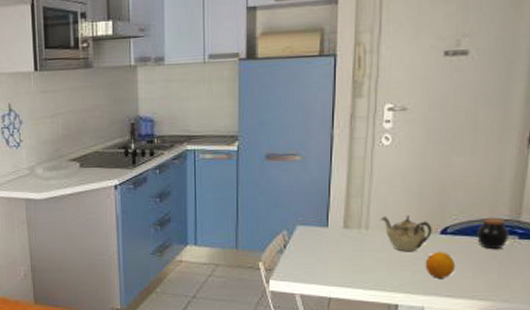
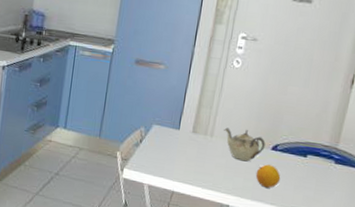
jar: present [477,217,509,249] -> none [301,141,328,169]

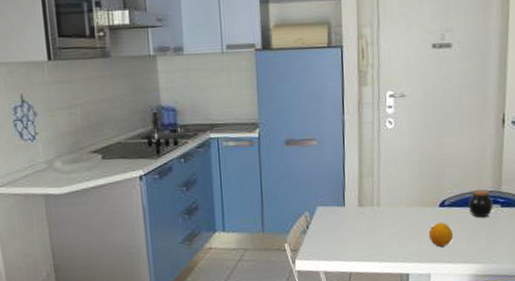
teapot: present [224,127,266,162] -> none [389,192,433,225]
jar: none [301,141,328,169] -> present [468,189,493,217]

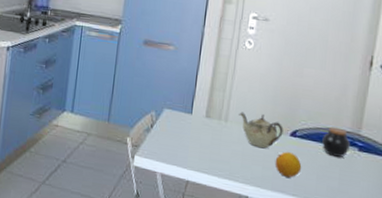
teapot: none [389,192,433,225] -> present [239,112,283,149]

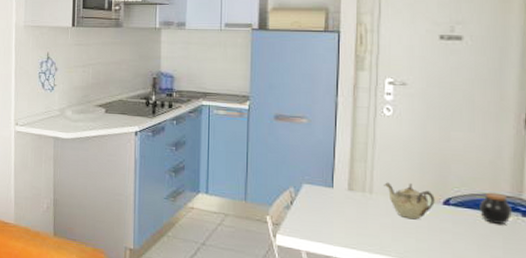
fruit: present [275,152,302,178] -> none [429,222,460,249]

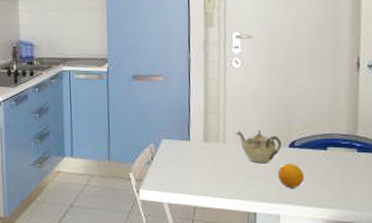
fruit: none [429,222,460,249] -> present [277,163,305,188]
jar: present [480,192,512,224] -> none [321,132,349,161]

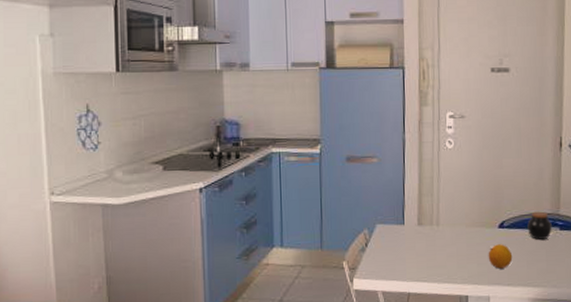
teapot: present [236,131,282,164] -> none [449,212,492,246]
jar: none [321,132,349,161] -> present [527,211,552,240]

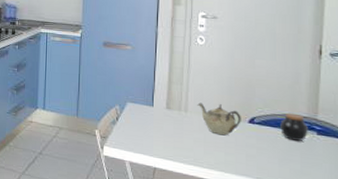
teapot: none [449,212,492,246] -> present [197,102,241,136]
fruit: present [488,244,513,269] -> none [236,138,263,162]

